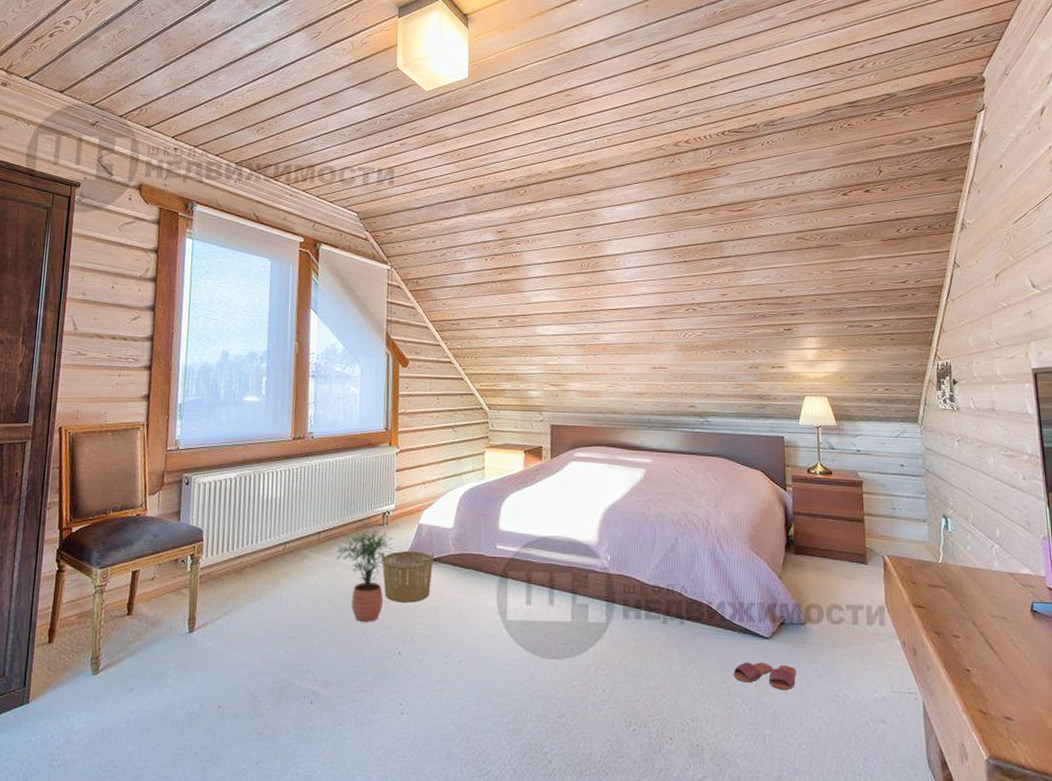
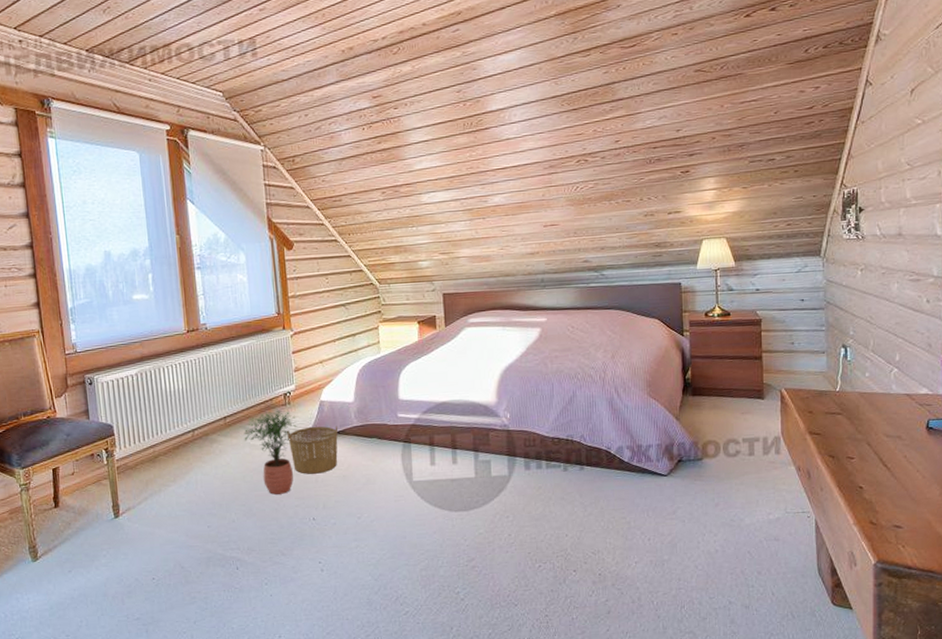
slippers: present [733,662,797,689] -> none [632,497,694,520]

